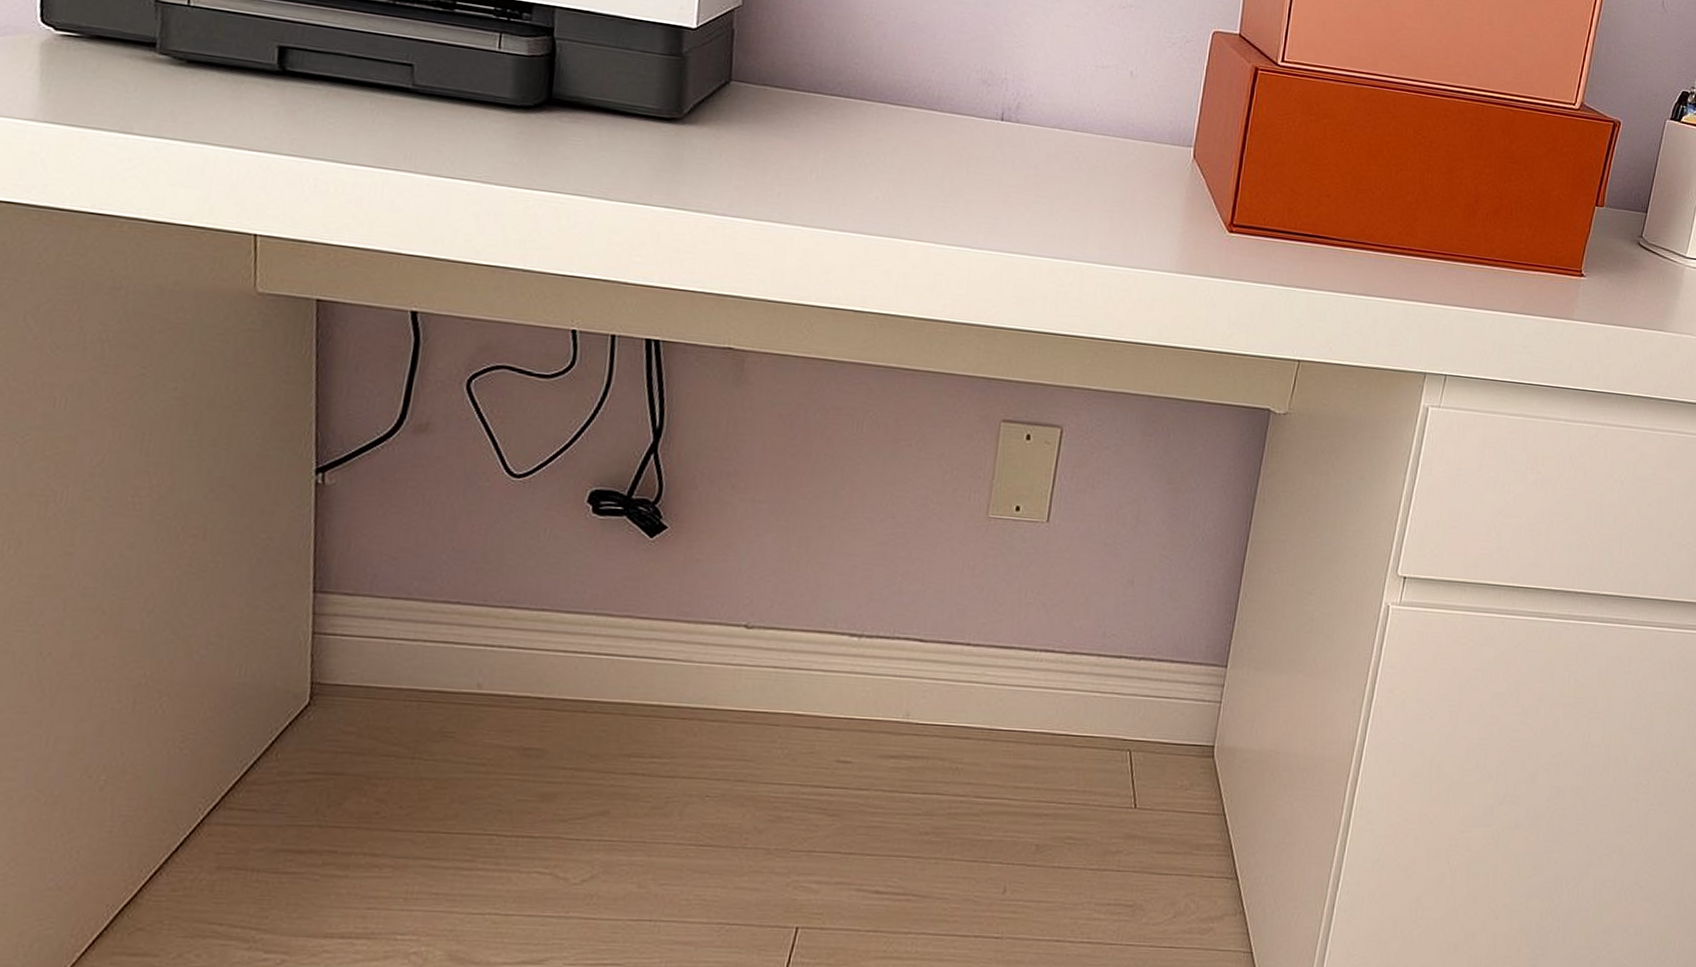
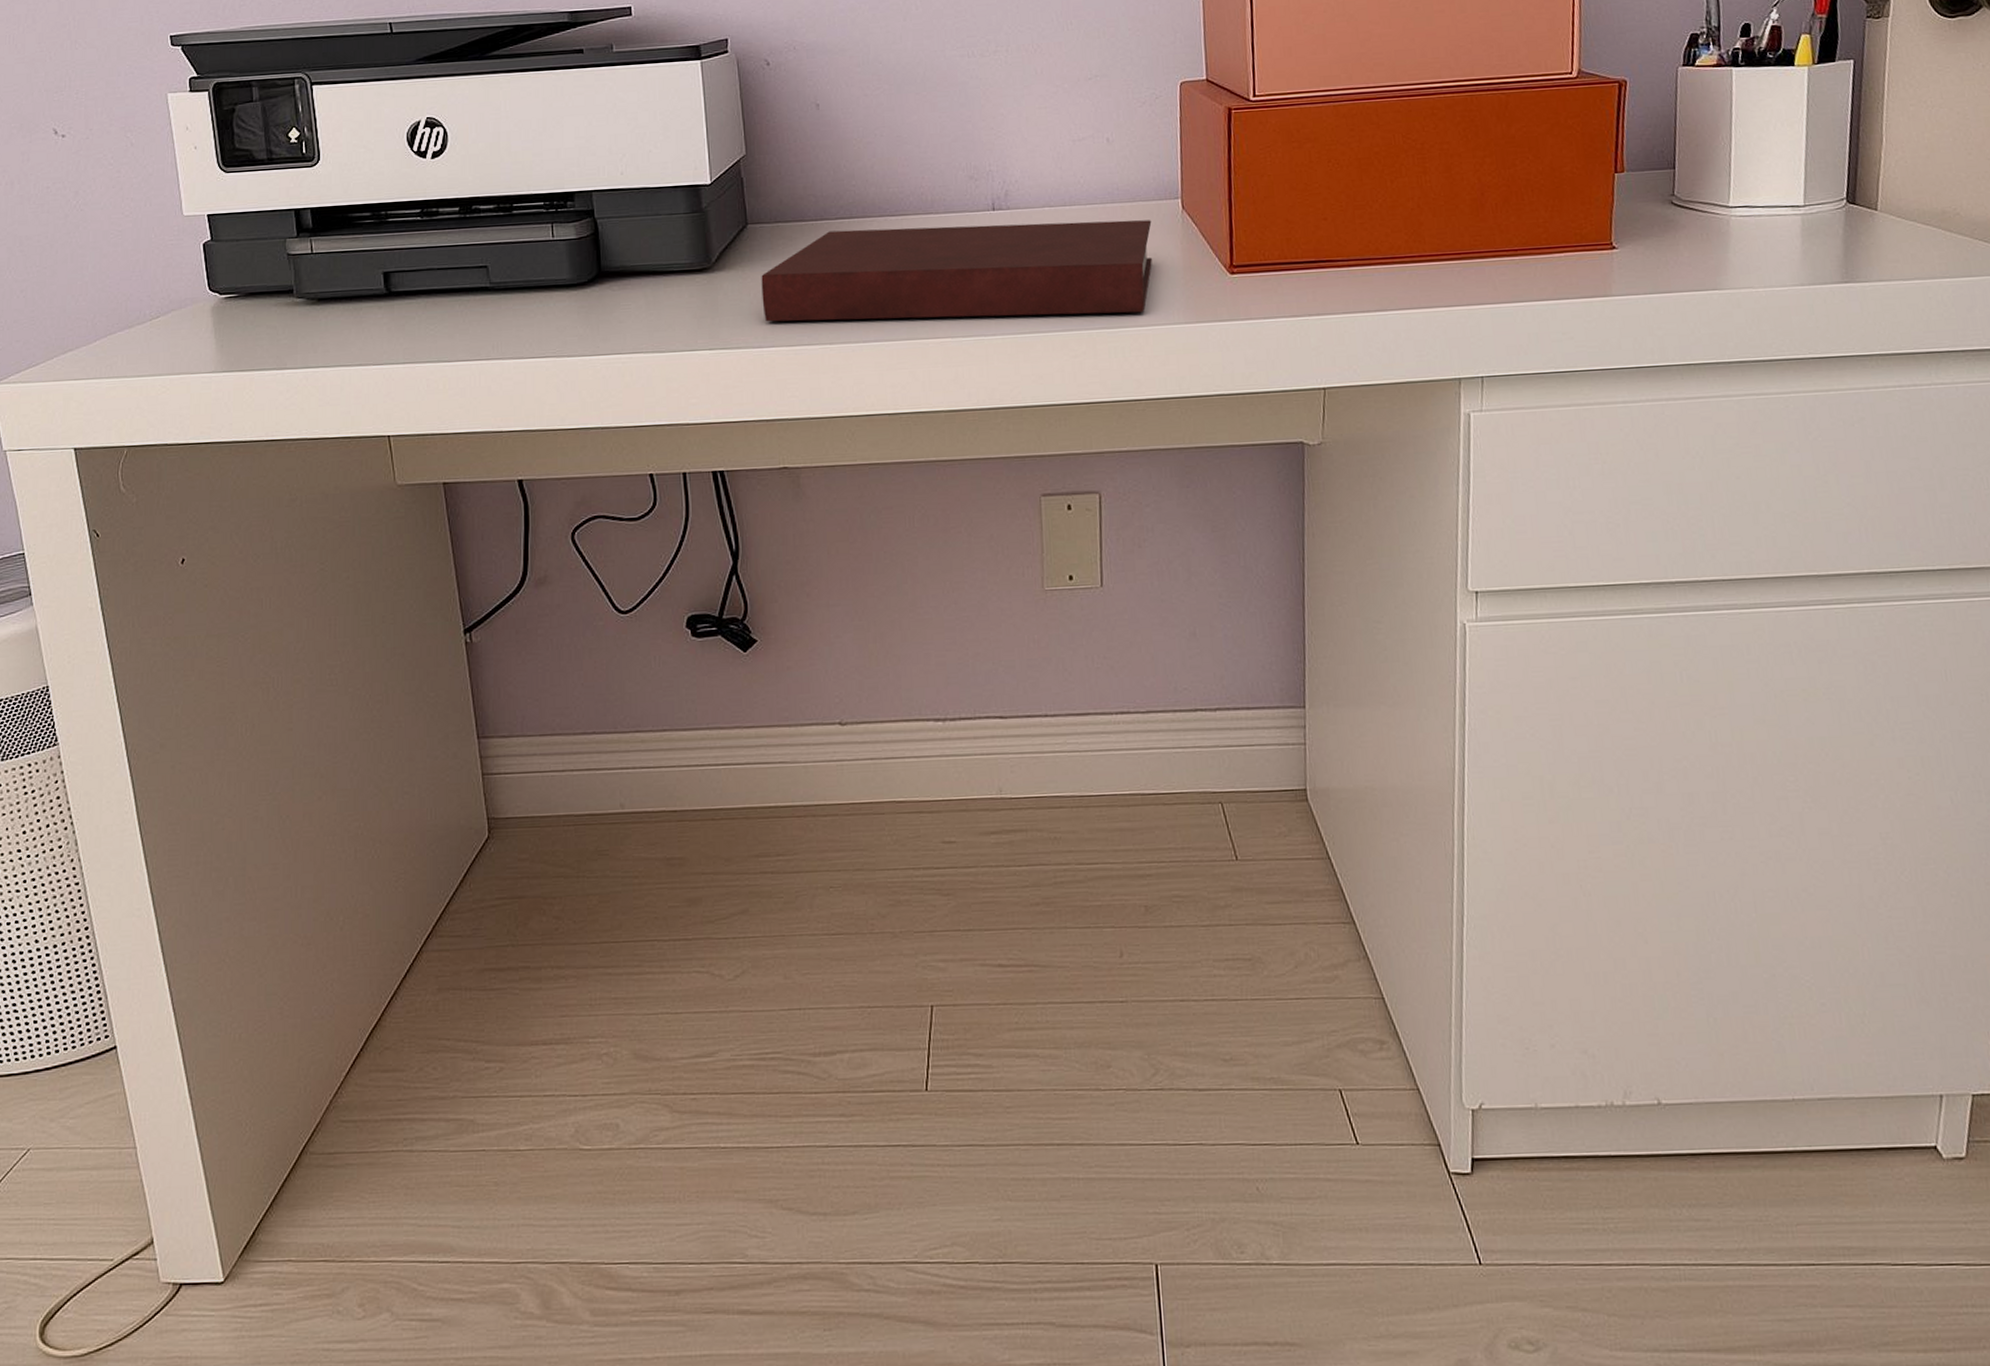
notebook: none [733,106,1161,254] -> present [761,220,1153,322]

